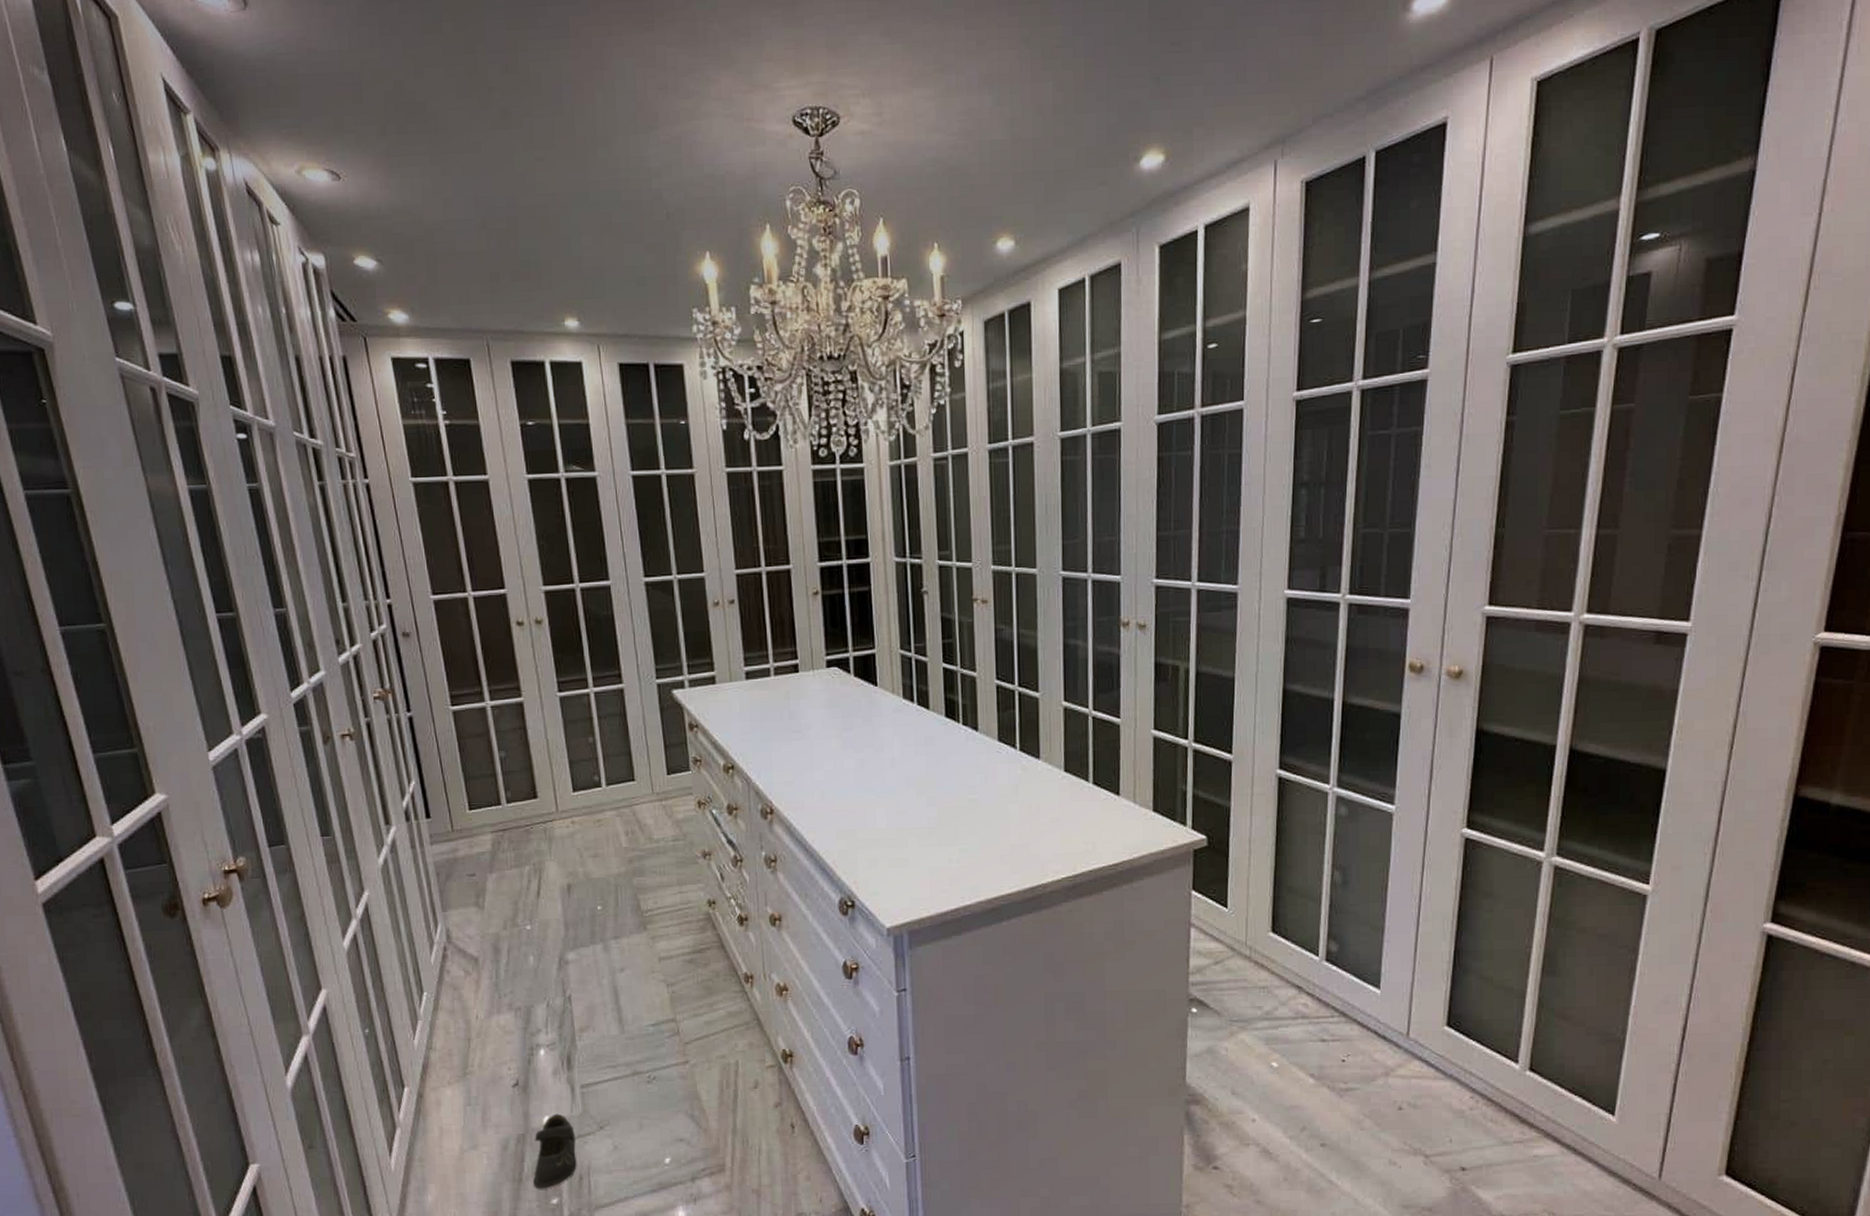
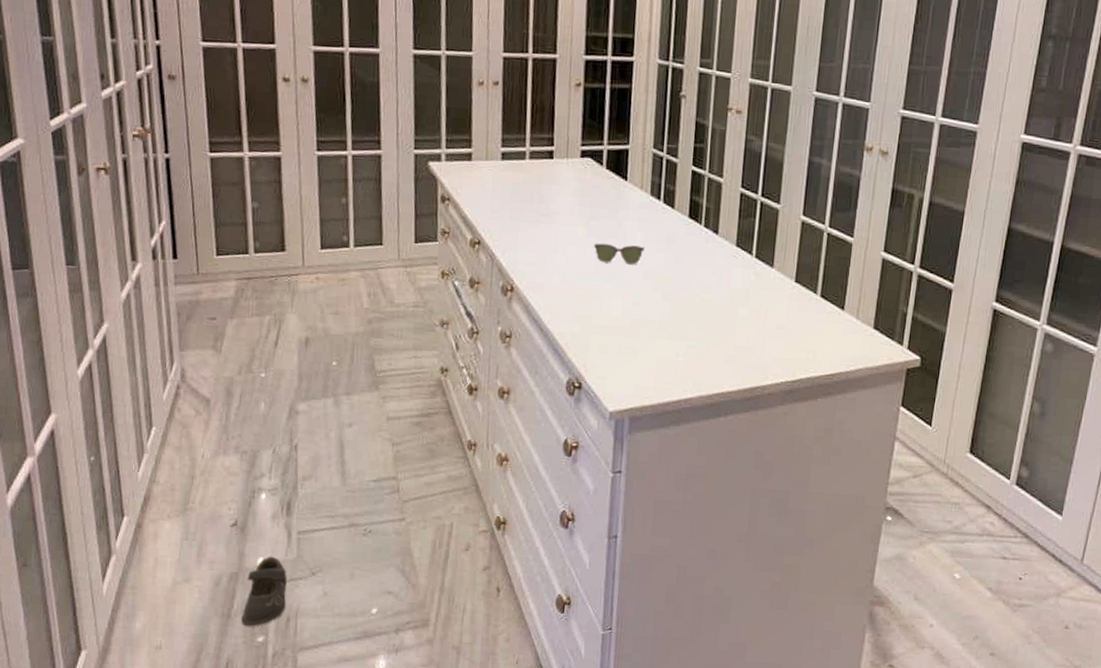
sunglasses: none [851,752,903,774] -> present [594,243,645,265]

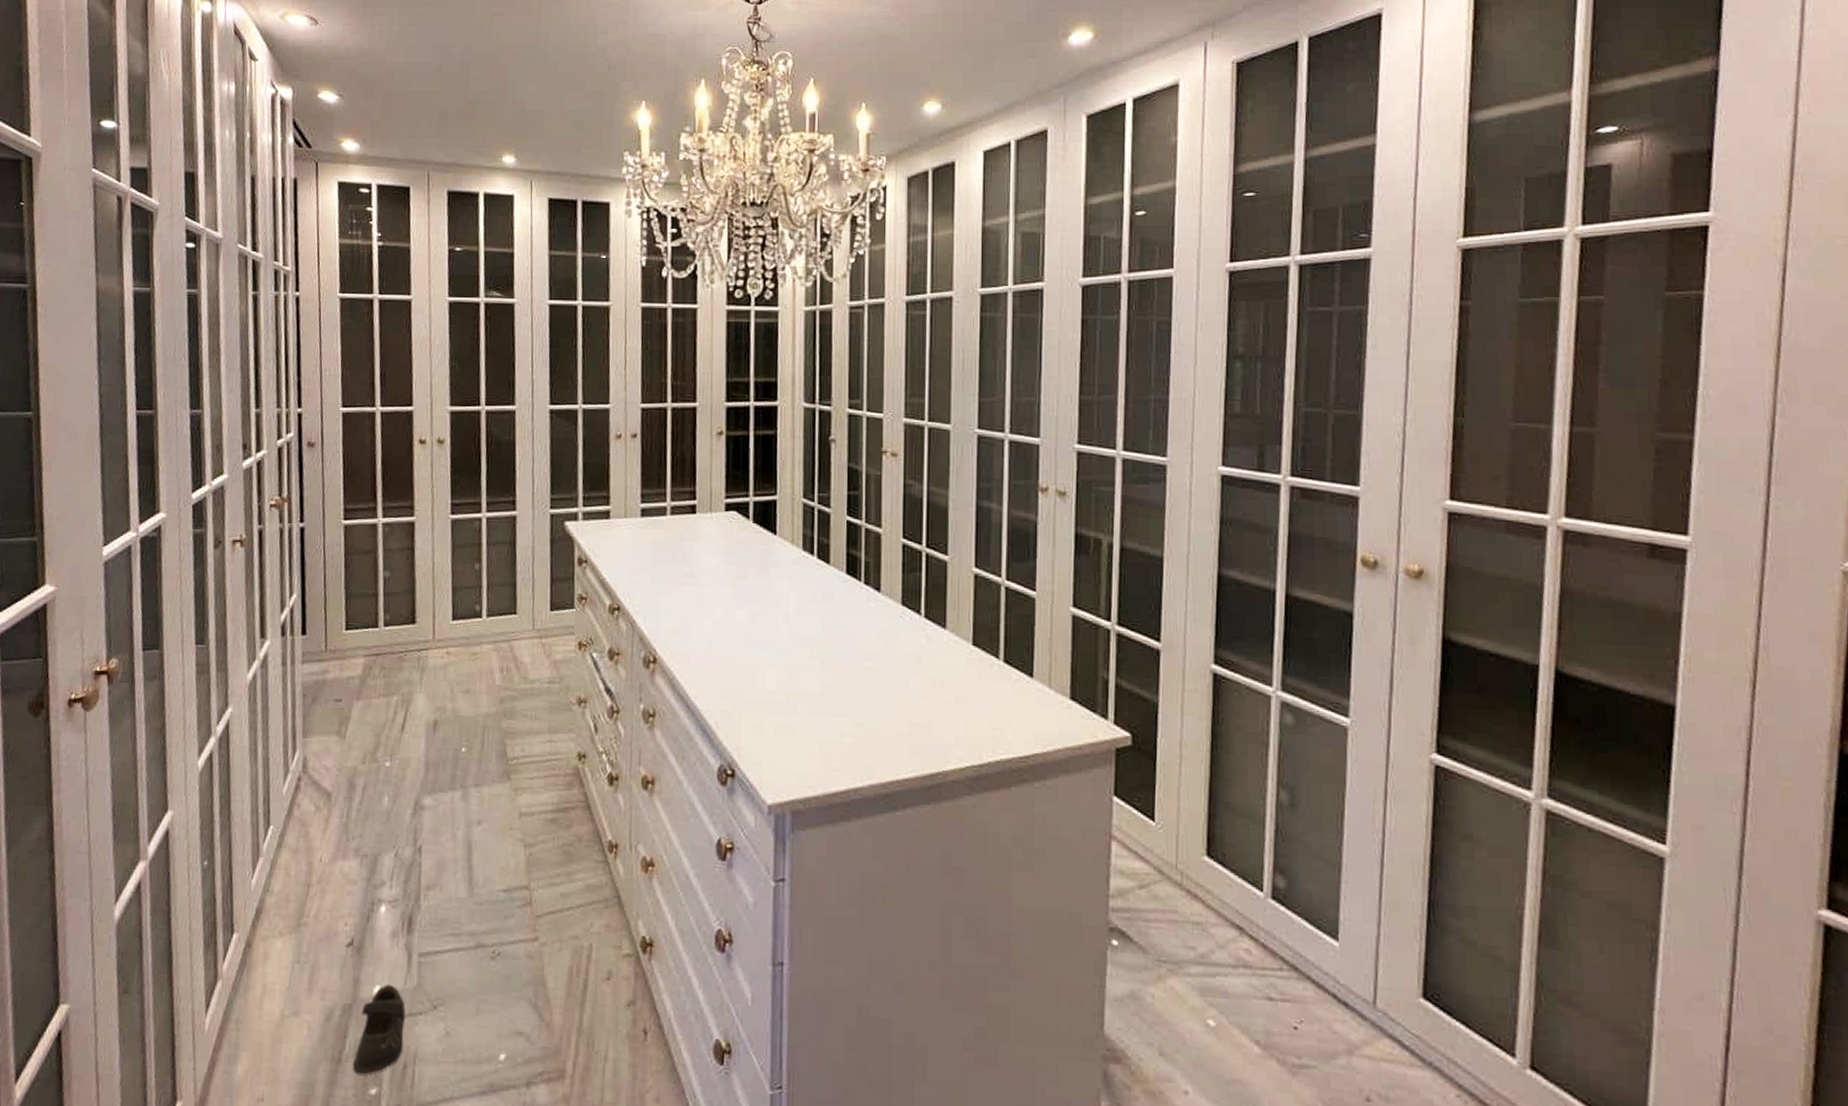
sunglasses: present [594,243,645,265] -> none [743,605,799,630]

